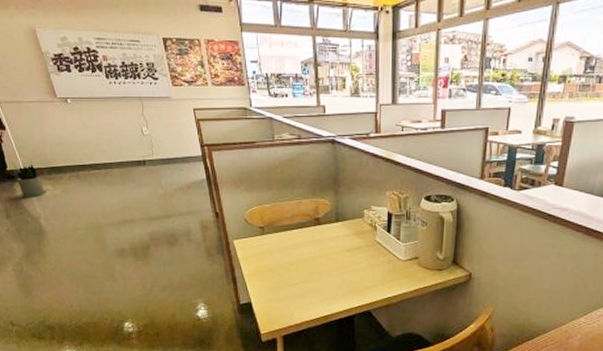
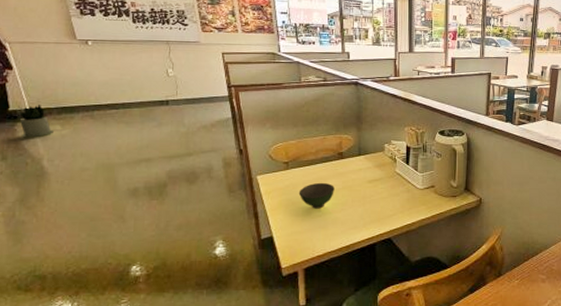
bowl: none [275,249,311,277] -> present [298,182,335,209]

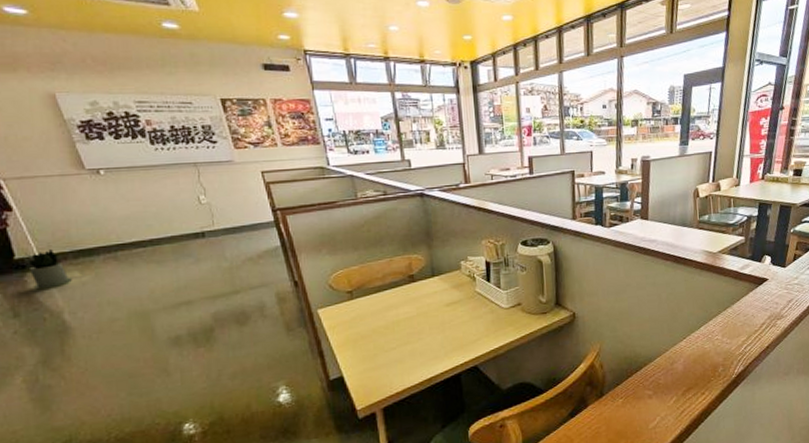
bowl: present [298,182,335,209] -> none [367,310,408,341]

